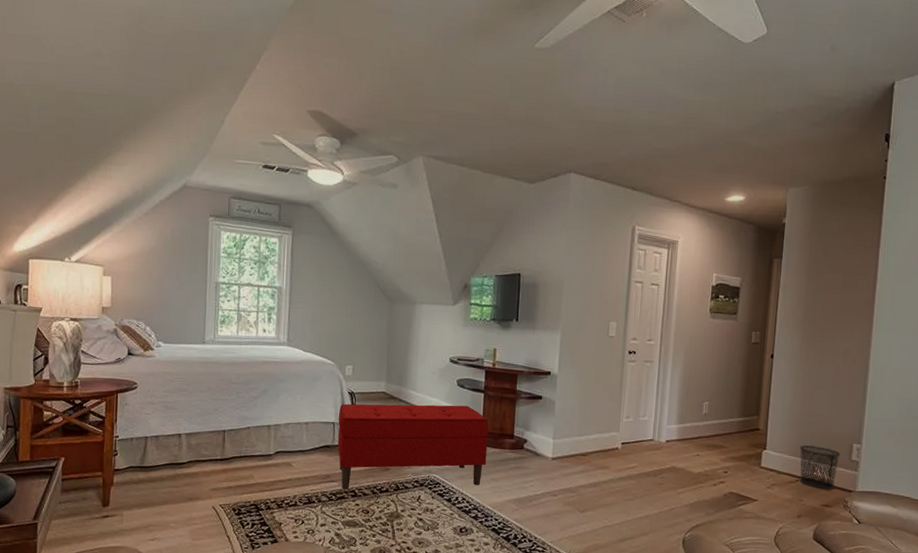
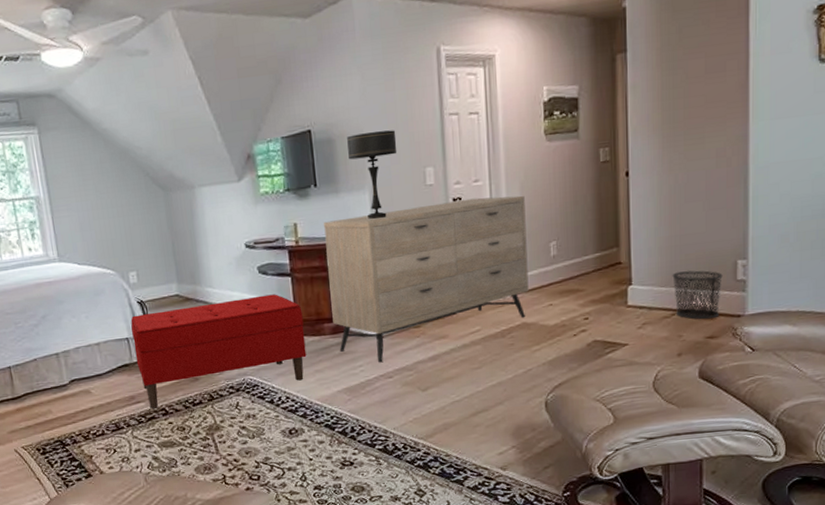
dresser: none [513,351,688,481] -> present [323,195,529,363]
table lamp: none [548,284,590,358] -> present [347,130,397,220]

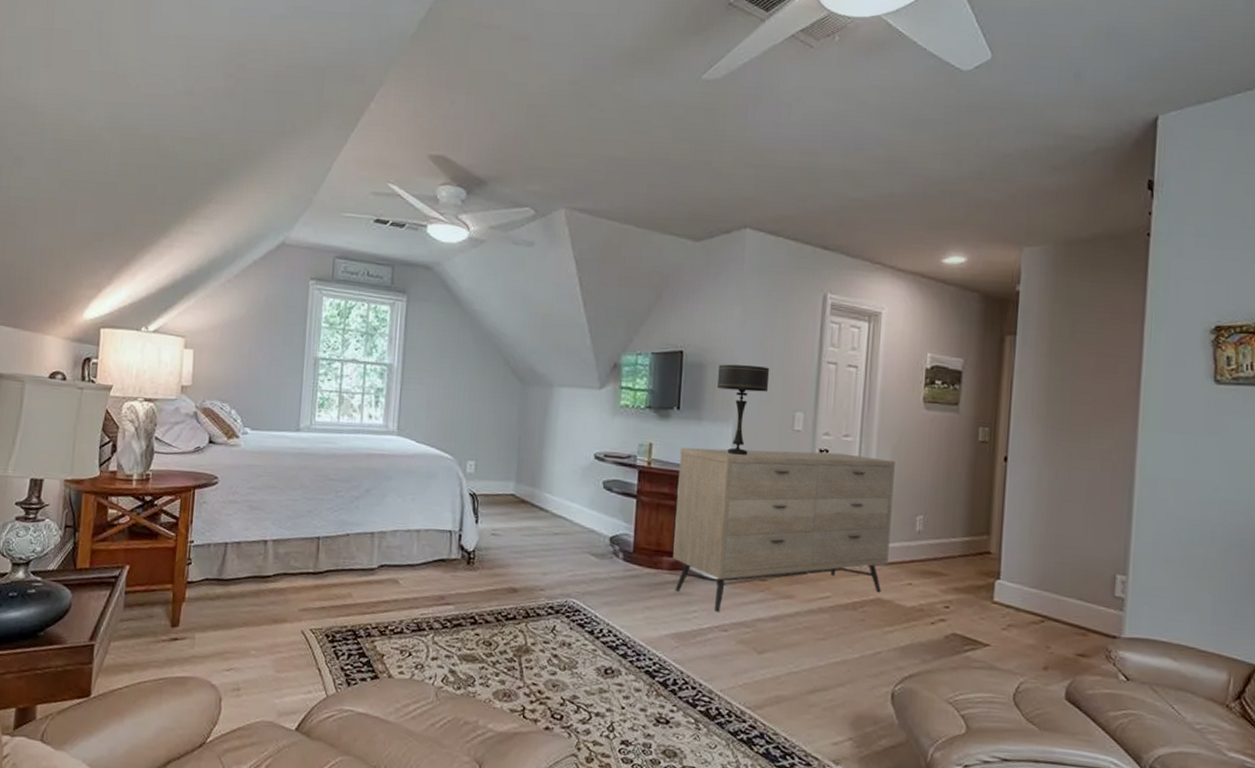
bench: present [130,294,307,409] -> none [454,508,642,615]
waste bin: present [672,270,723,320] -> none [1044,575,1099,635]

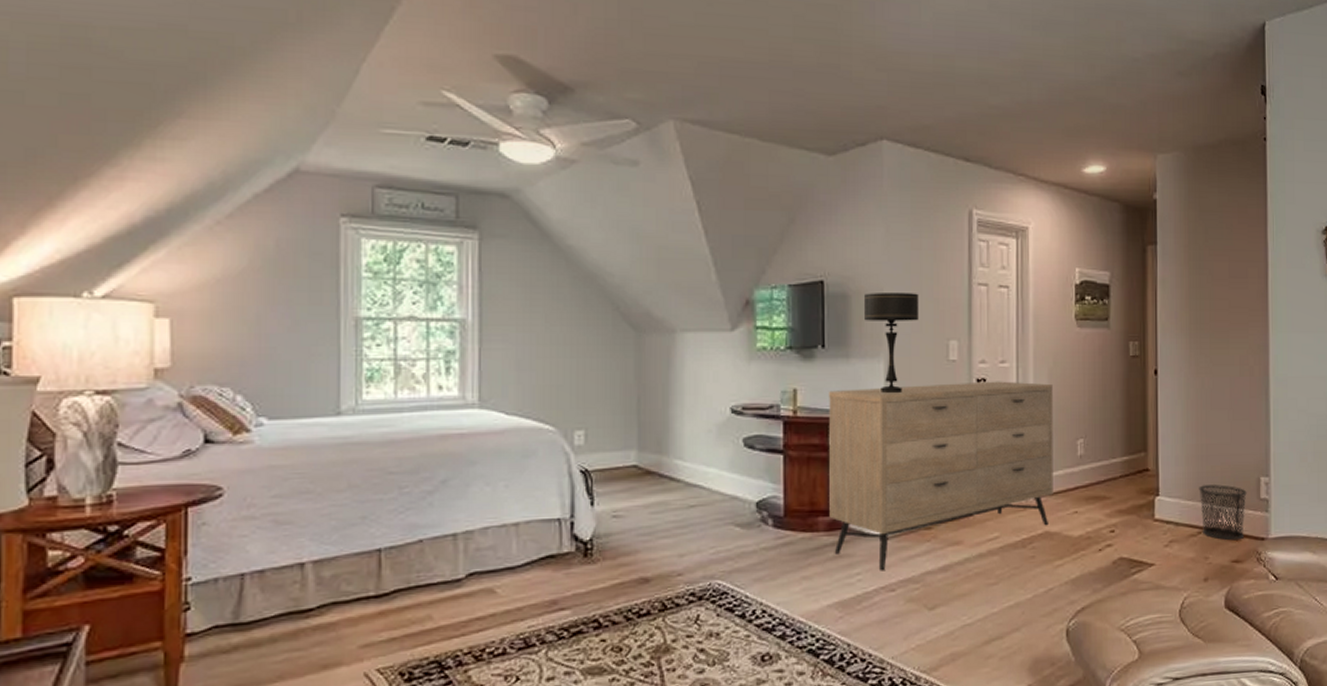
waste bin: none [1044,575,1099,635] -> present [1199,484,1247,541]

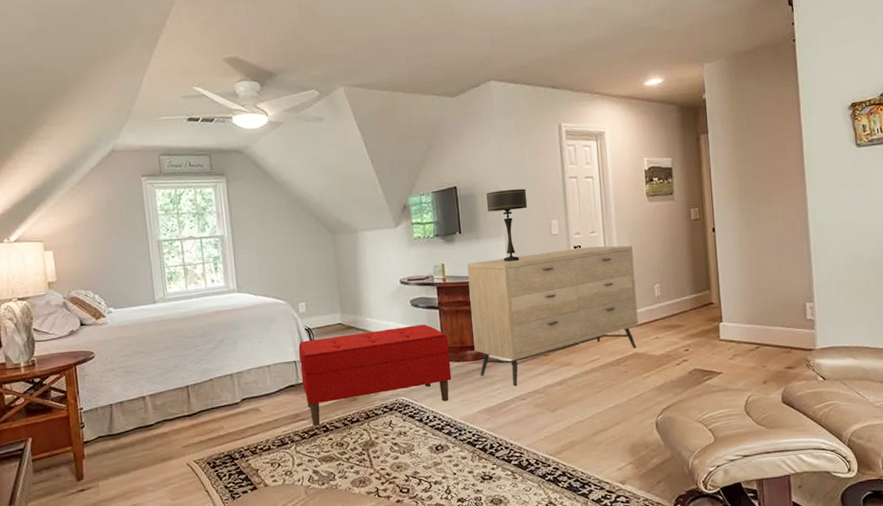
bench: none [566,474,793,619] -> present [298,324,452,426]
waste bin: present [1199,484,1247,541] -> none [754,311,795,353]

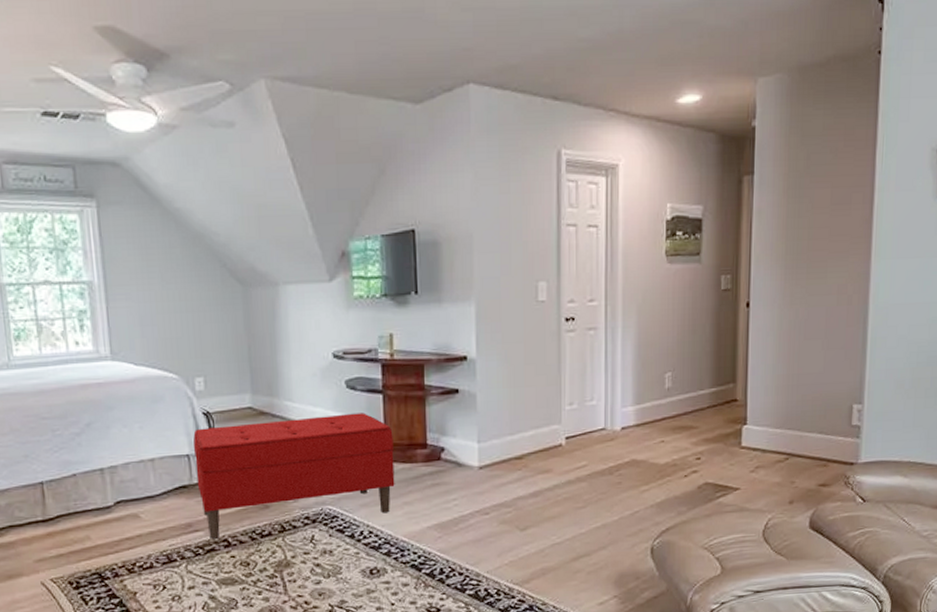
dresser: present [466,245,639,387] -> none [422,319,641,497]
table lamp: present [486,189,528,263] -> none [455,237,509,336]

